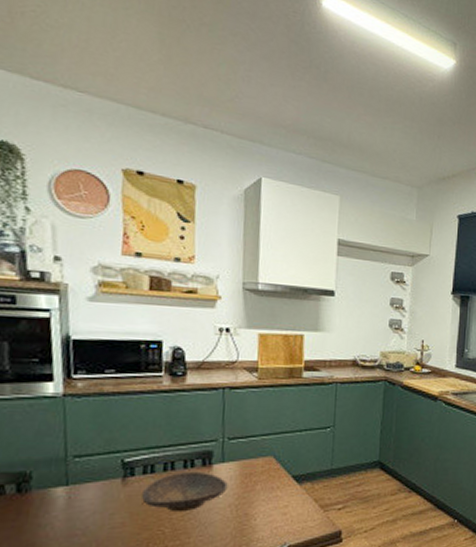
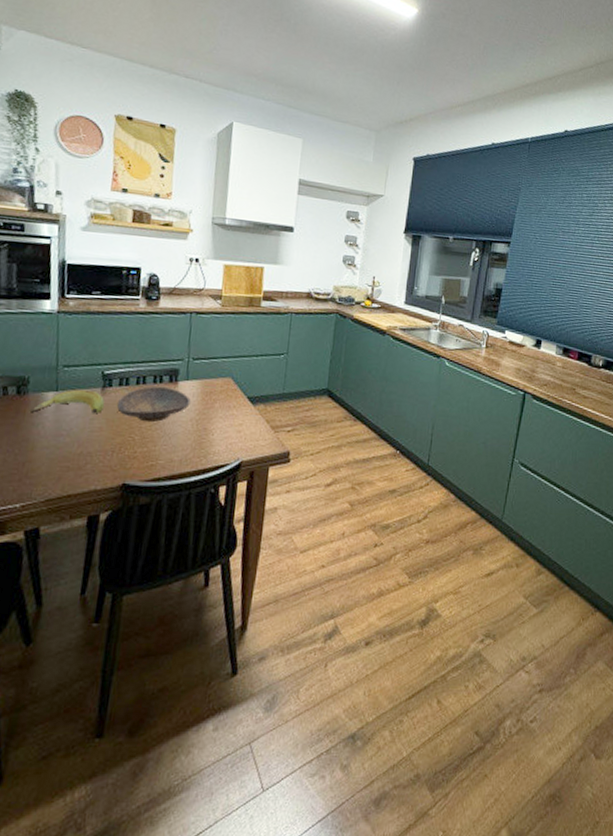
banana: none [35,481,126,511] -> present [31,389,104,414]

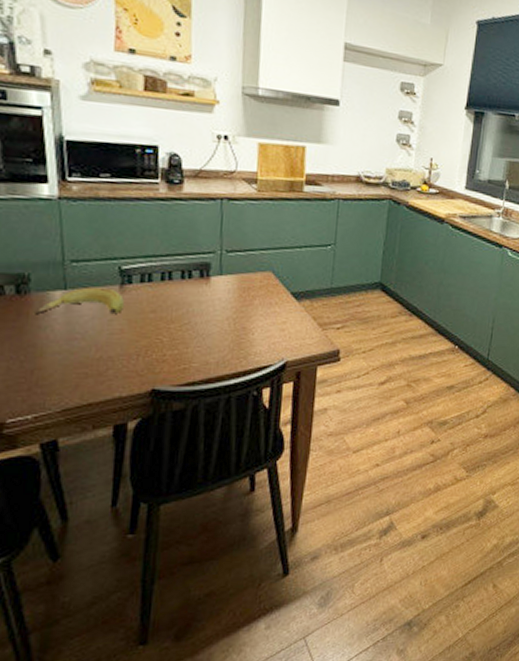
decorative bowl: present [116,386,191,423] -> none [138,282,226,323]

